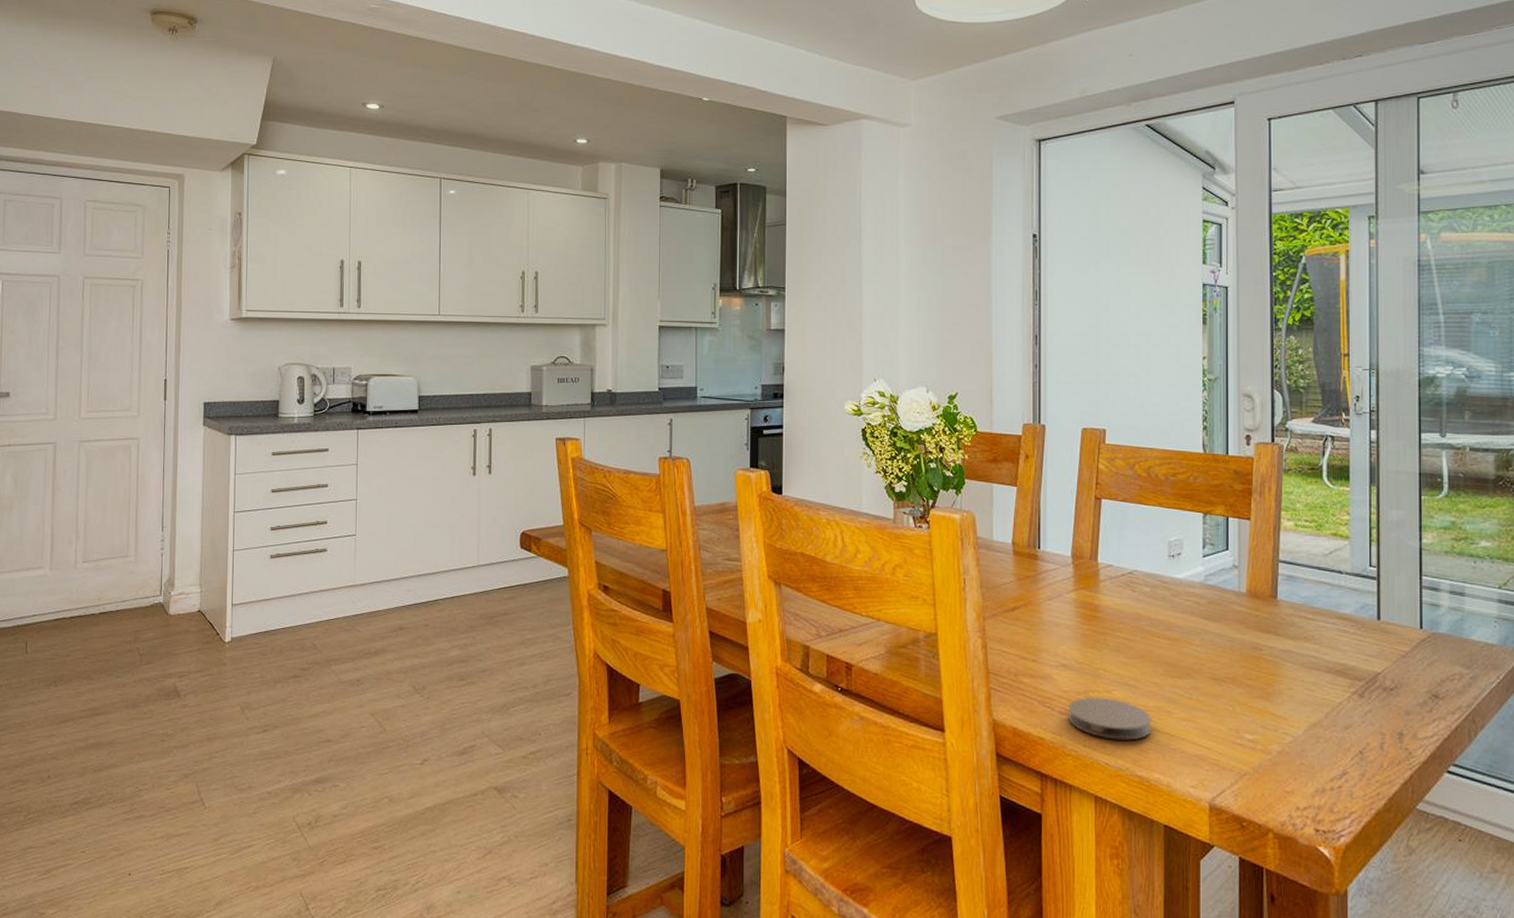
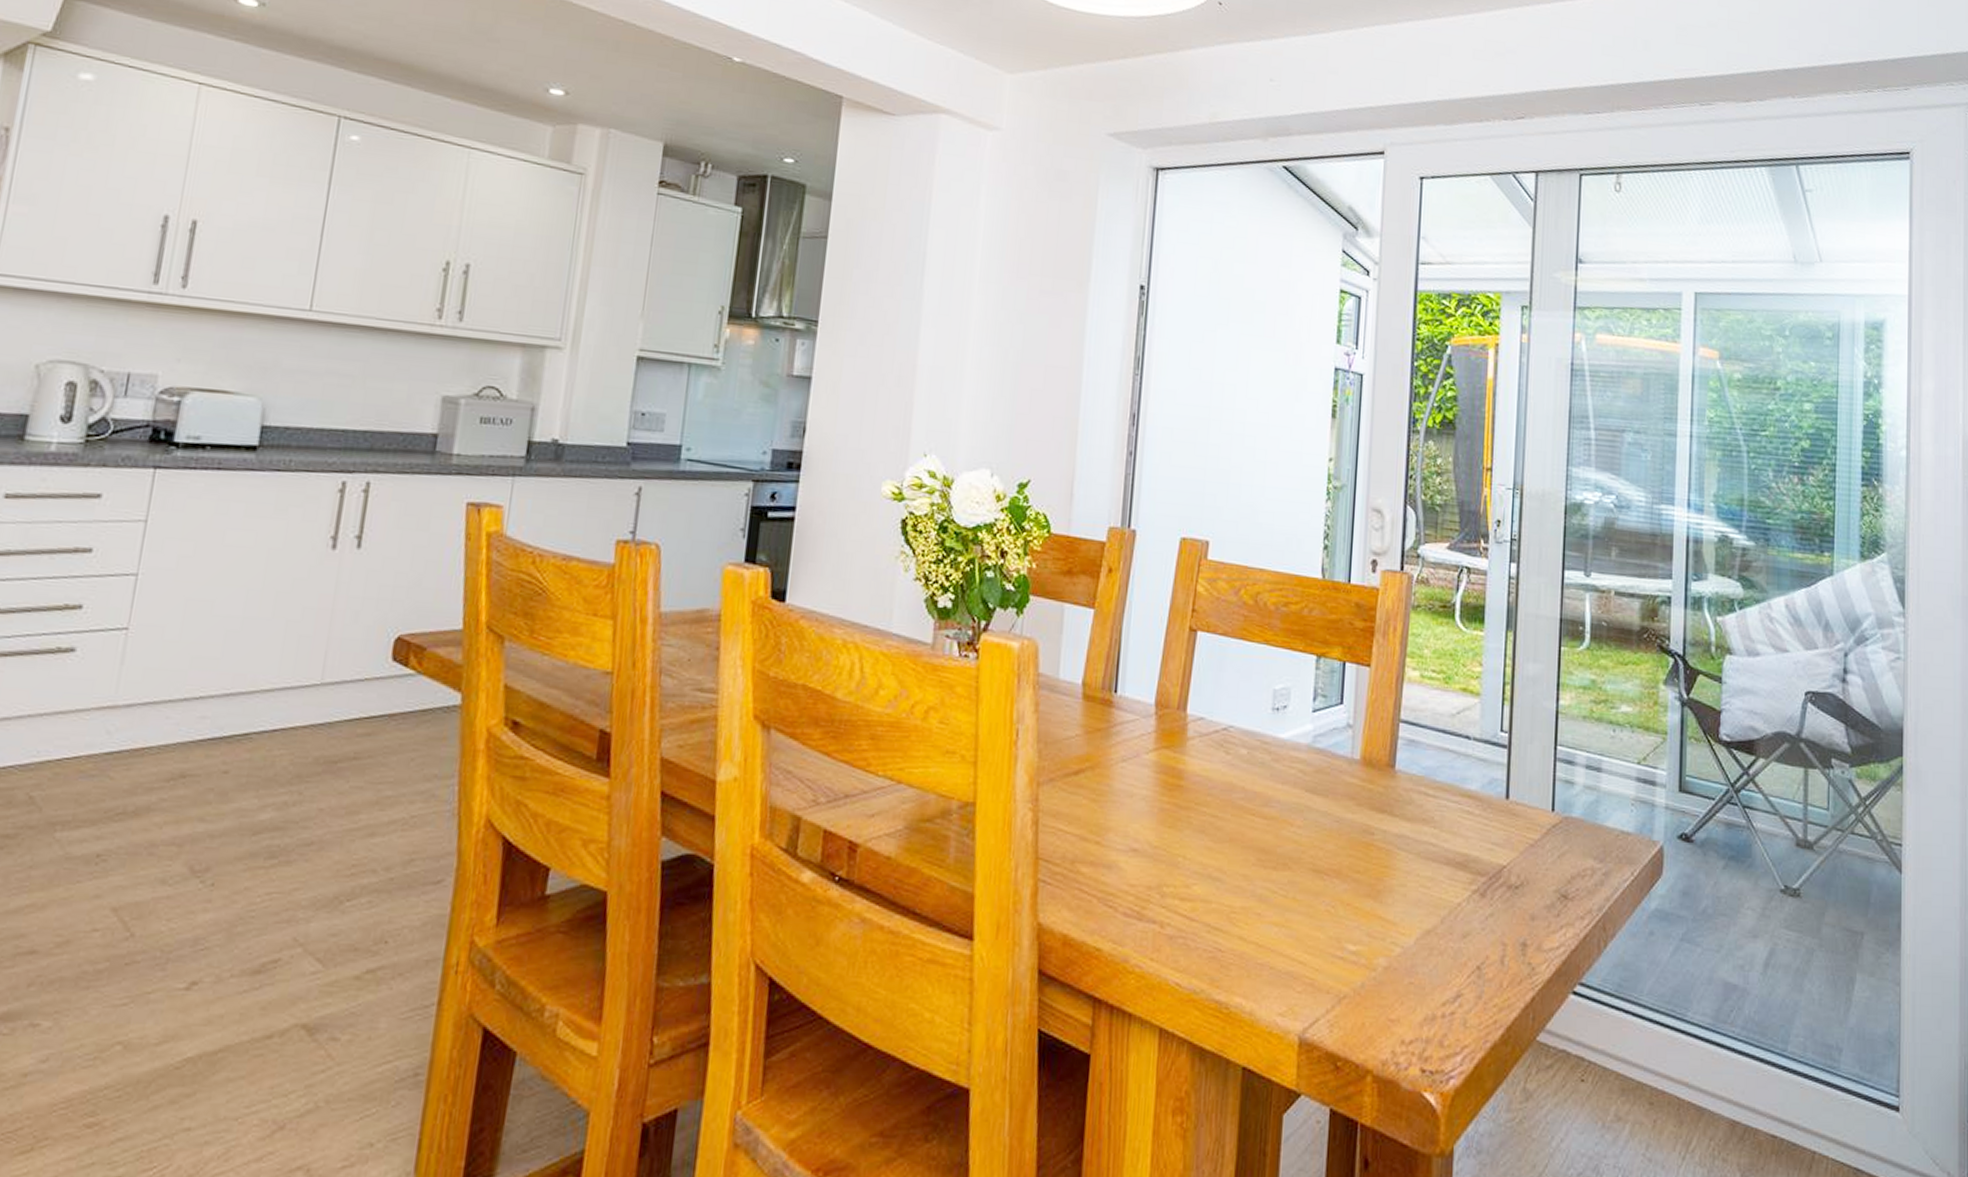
coaster: present [1068,697,1152,741] -> none [1134,893,1237,953]

